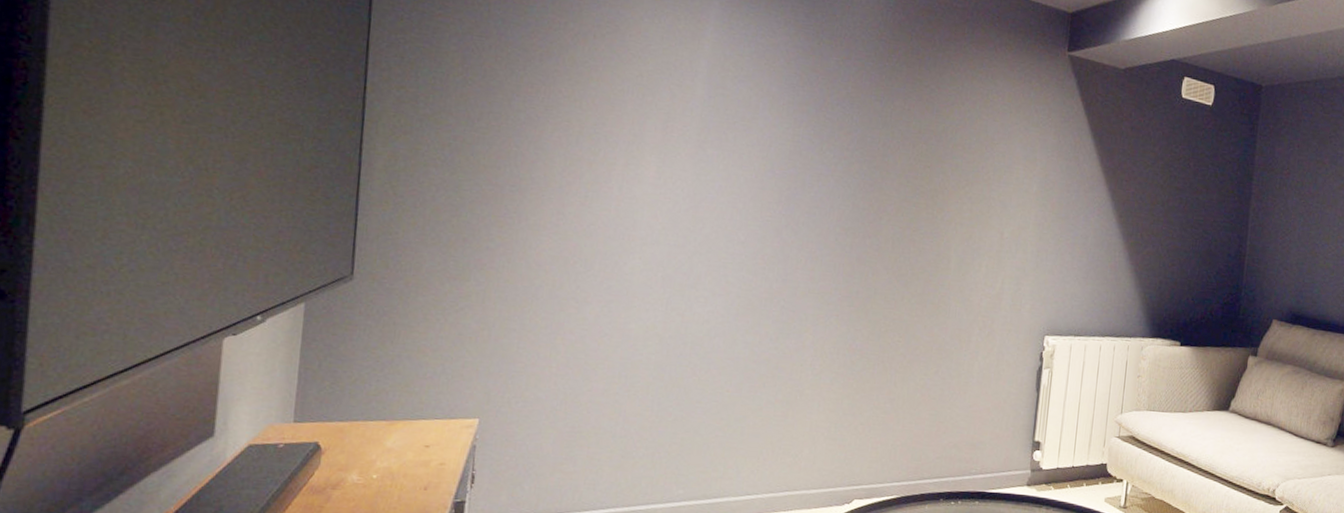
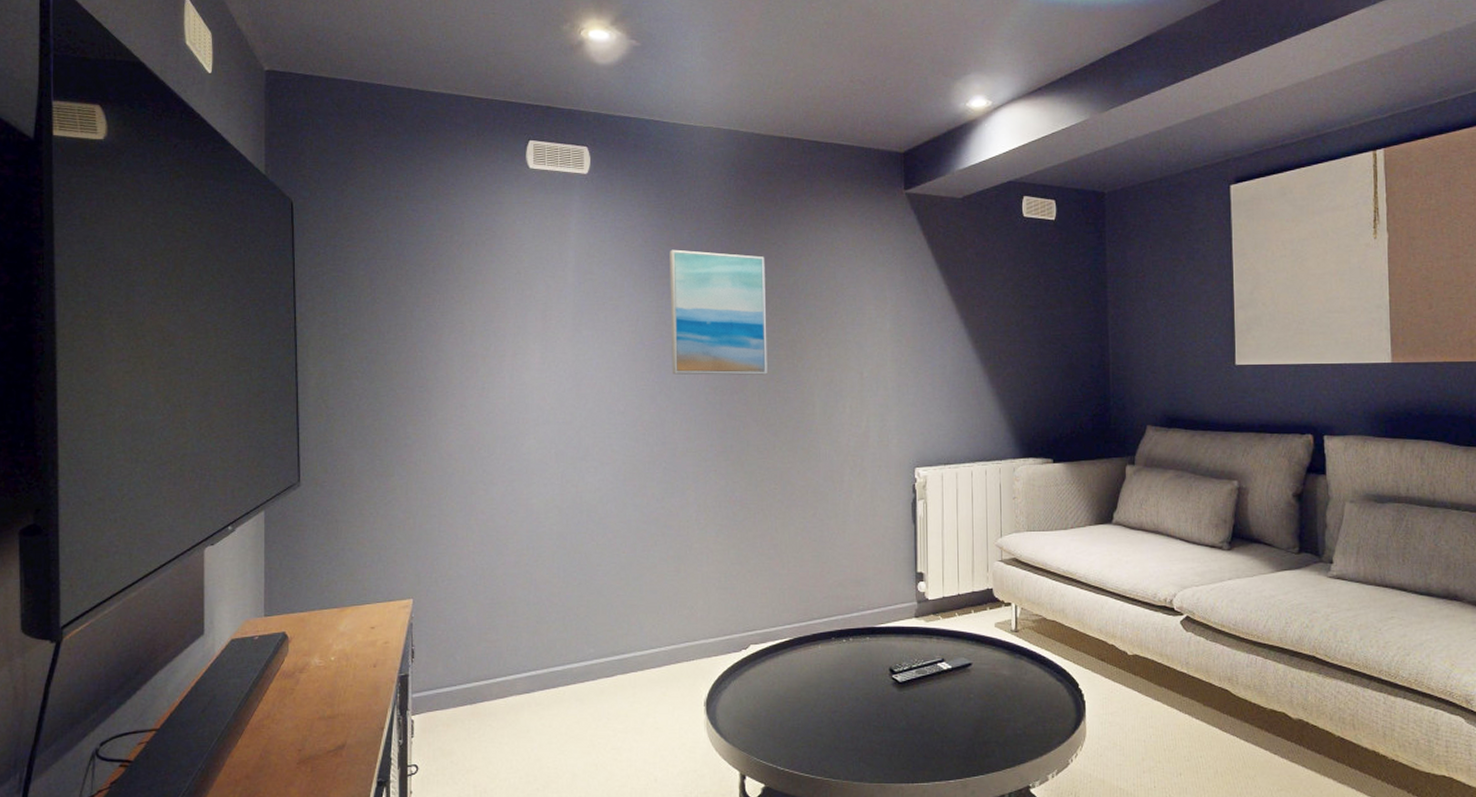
wall art: none [801,76,916,222] -> present [669,249,767,375]

